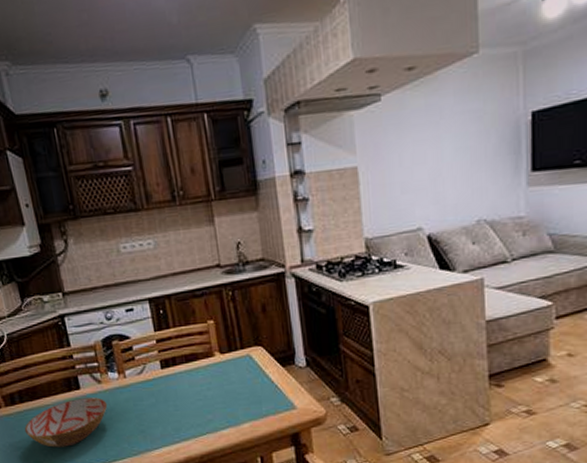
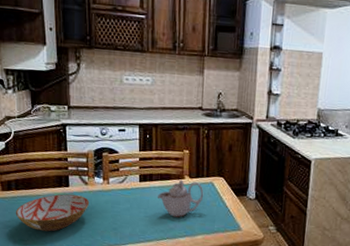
teapot: none [186,357,242,406] -> present [158,179,204,218]

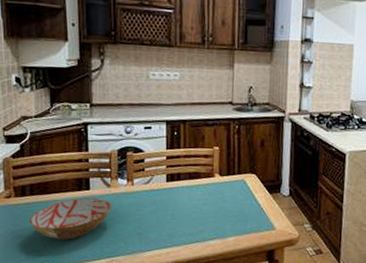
teapot: present [158,179,204,218] -> none [186,178,235,219]

